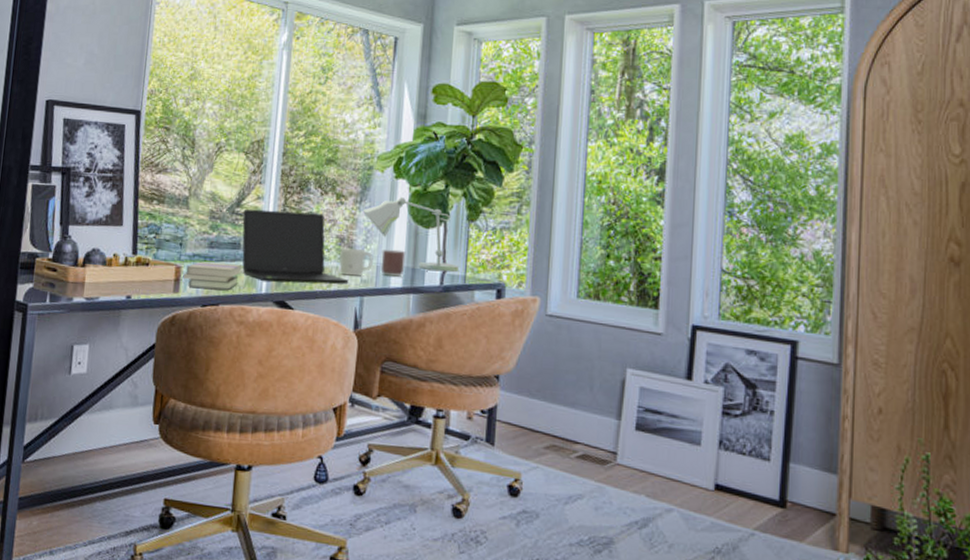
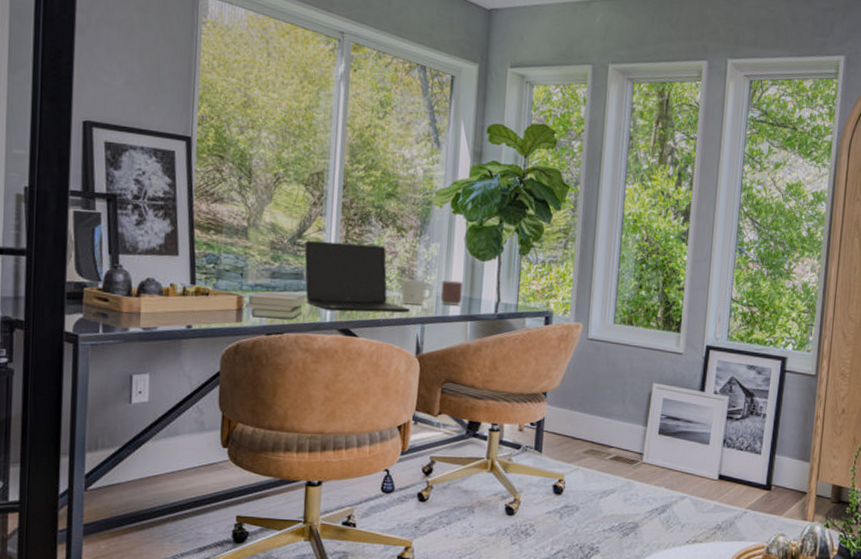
desk lamp: present [363,196,460,273] -> none [423,231,512,302]

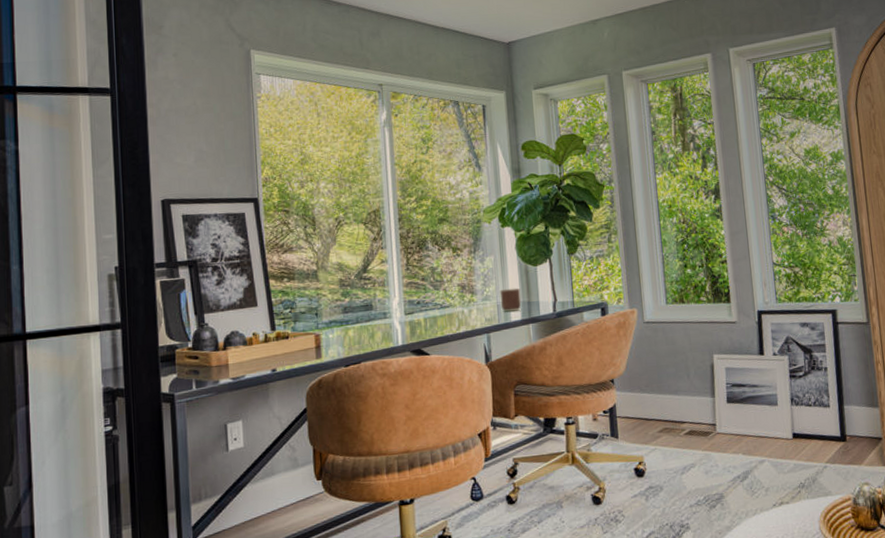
books: present [245,291,306,320] -> none [323,323,378,352]
laptop: present [304,240,410,313] -> none [370,267,475,336]
mug: present [400,279,433,305] -> none [463,293,494,318]

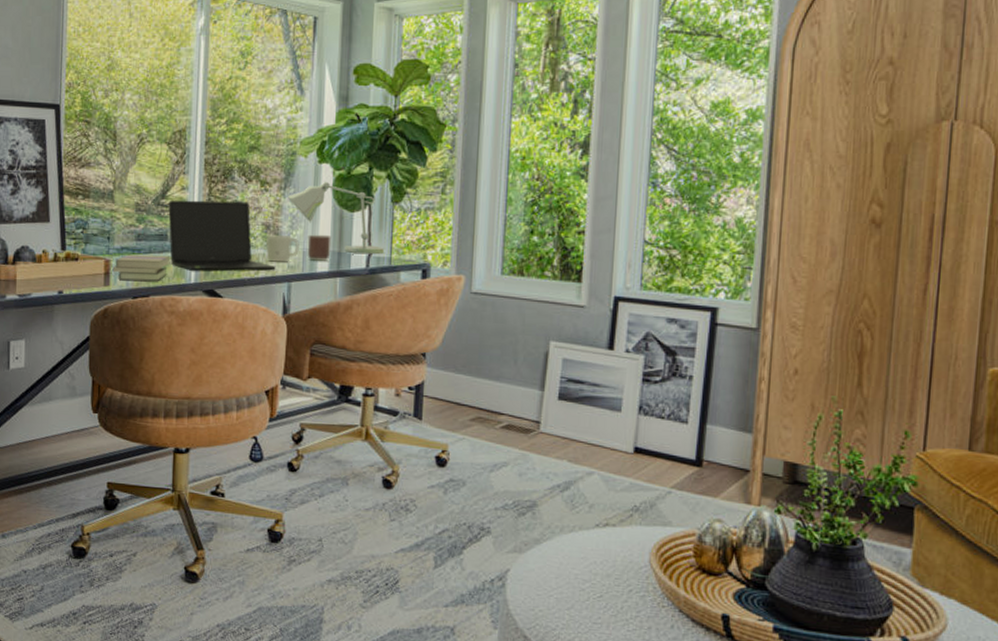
books: none [323,323,378,352] -> present [112,254,171,282]
laptop: none [370,267,475,336] -> present [168,200,276,273]
mug: none [463,293,494,318] -> present [265,235,299,262]
desk lamp: none [478,242,568,302] -> present [288,181,385,255]

